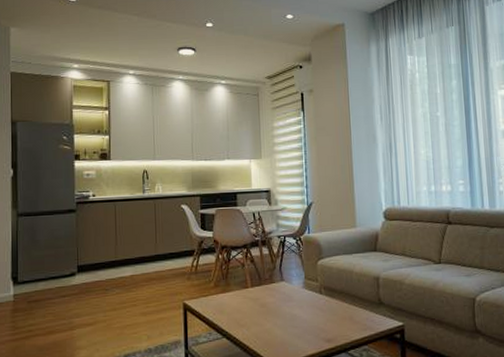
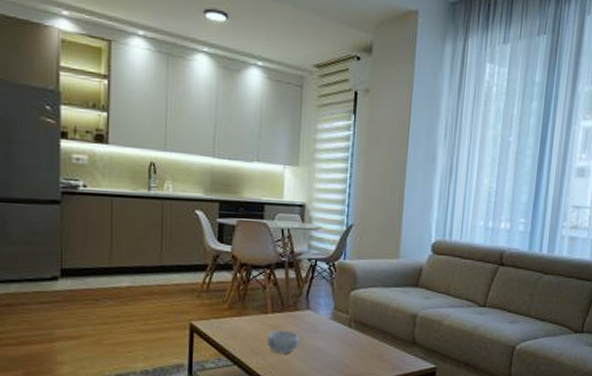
decorative bowl: none [249,301,278,323] -> present [266,330,300,353]

